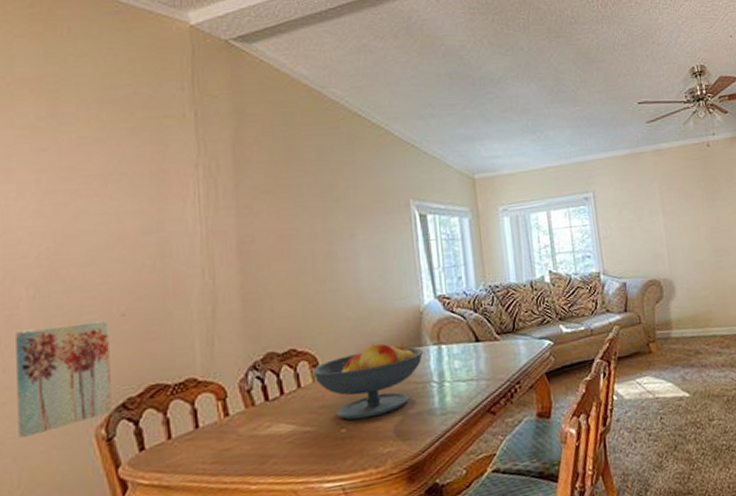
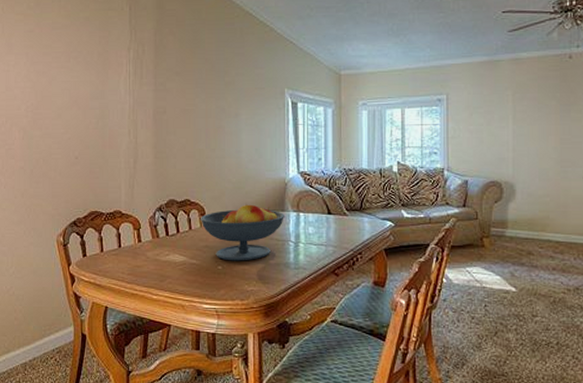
wall art: present [16,320,112,438] -> none [12,160,67,235]

